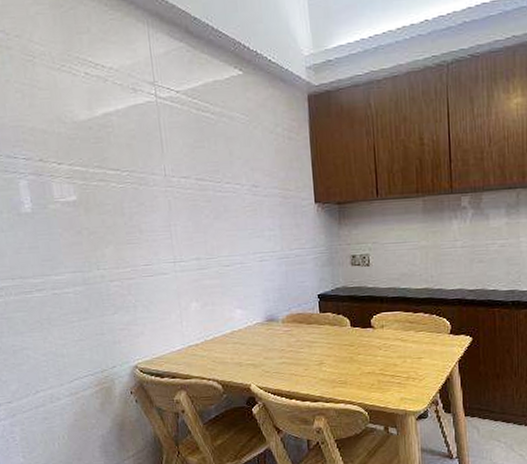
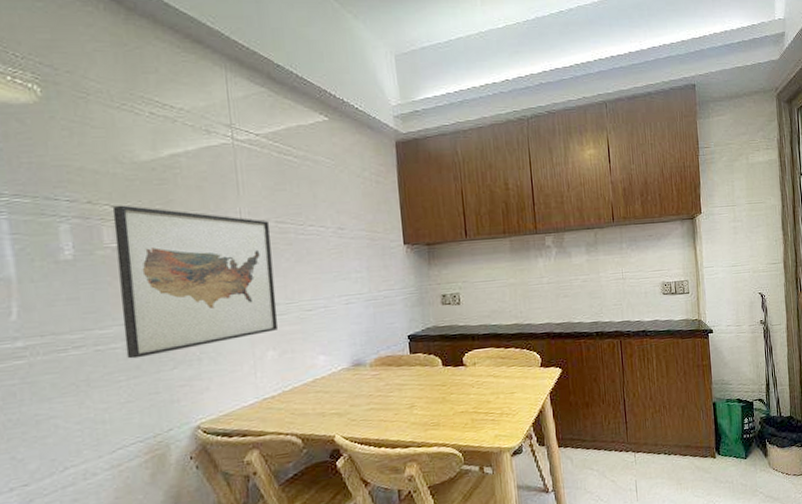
wall art: none [59,162,200,303] -> present [112,205,278,359]

